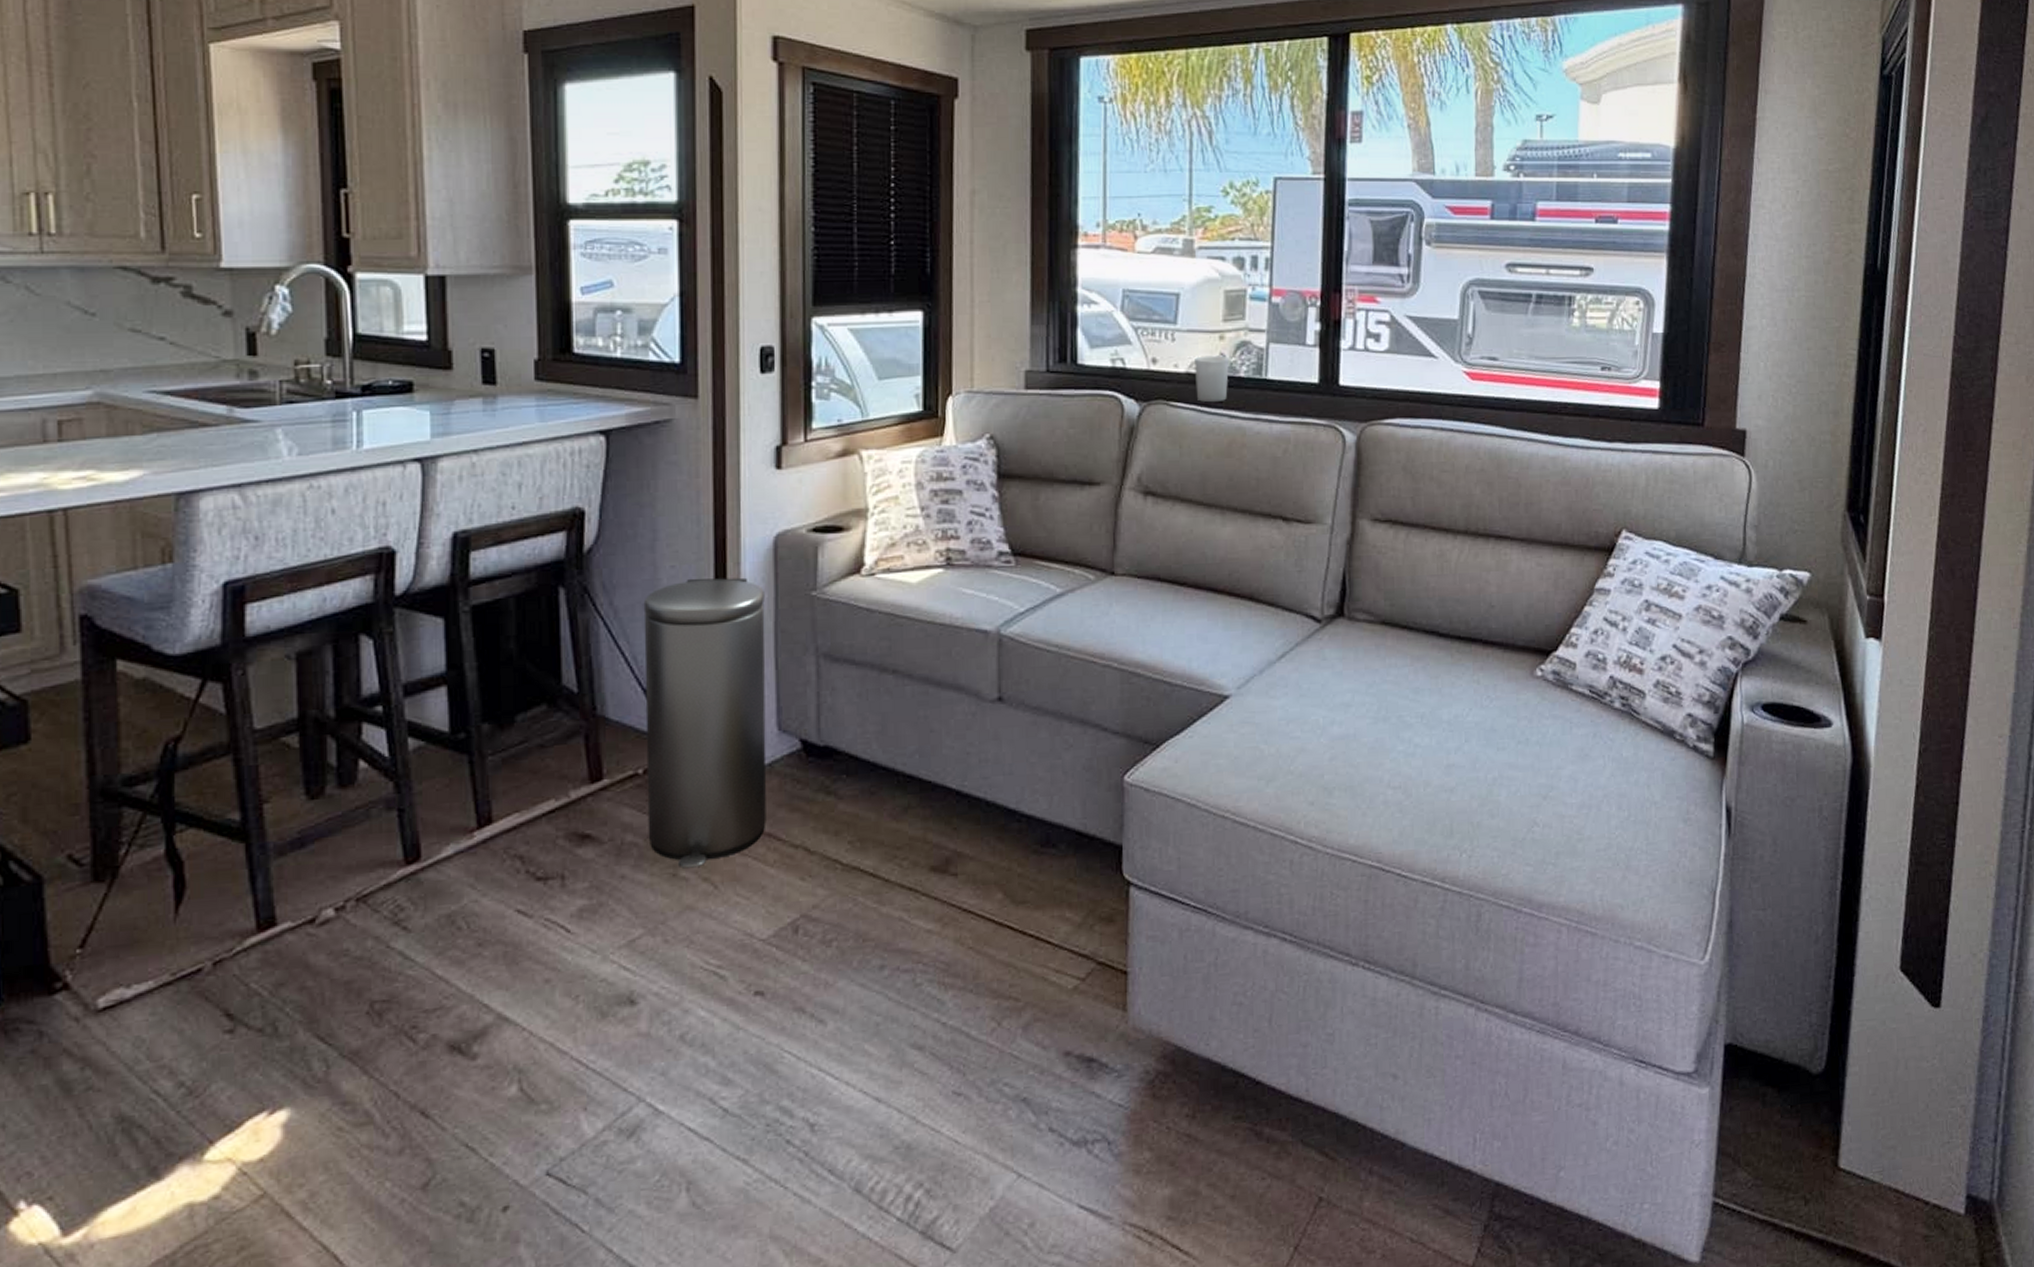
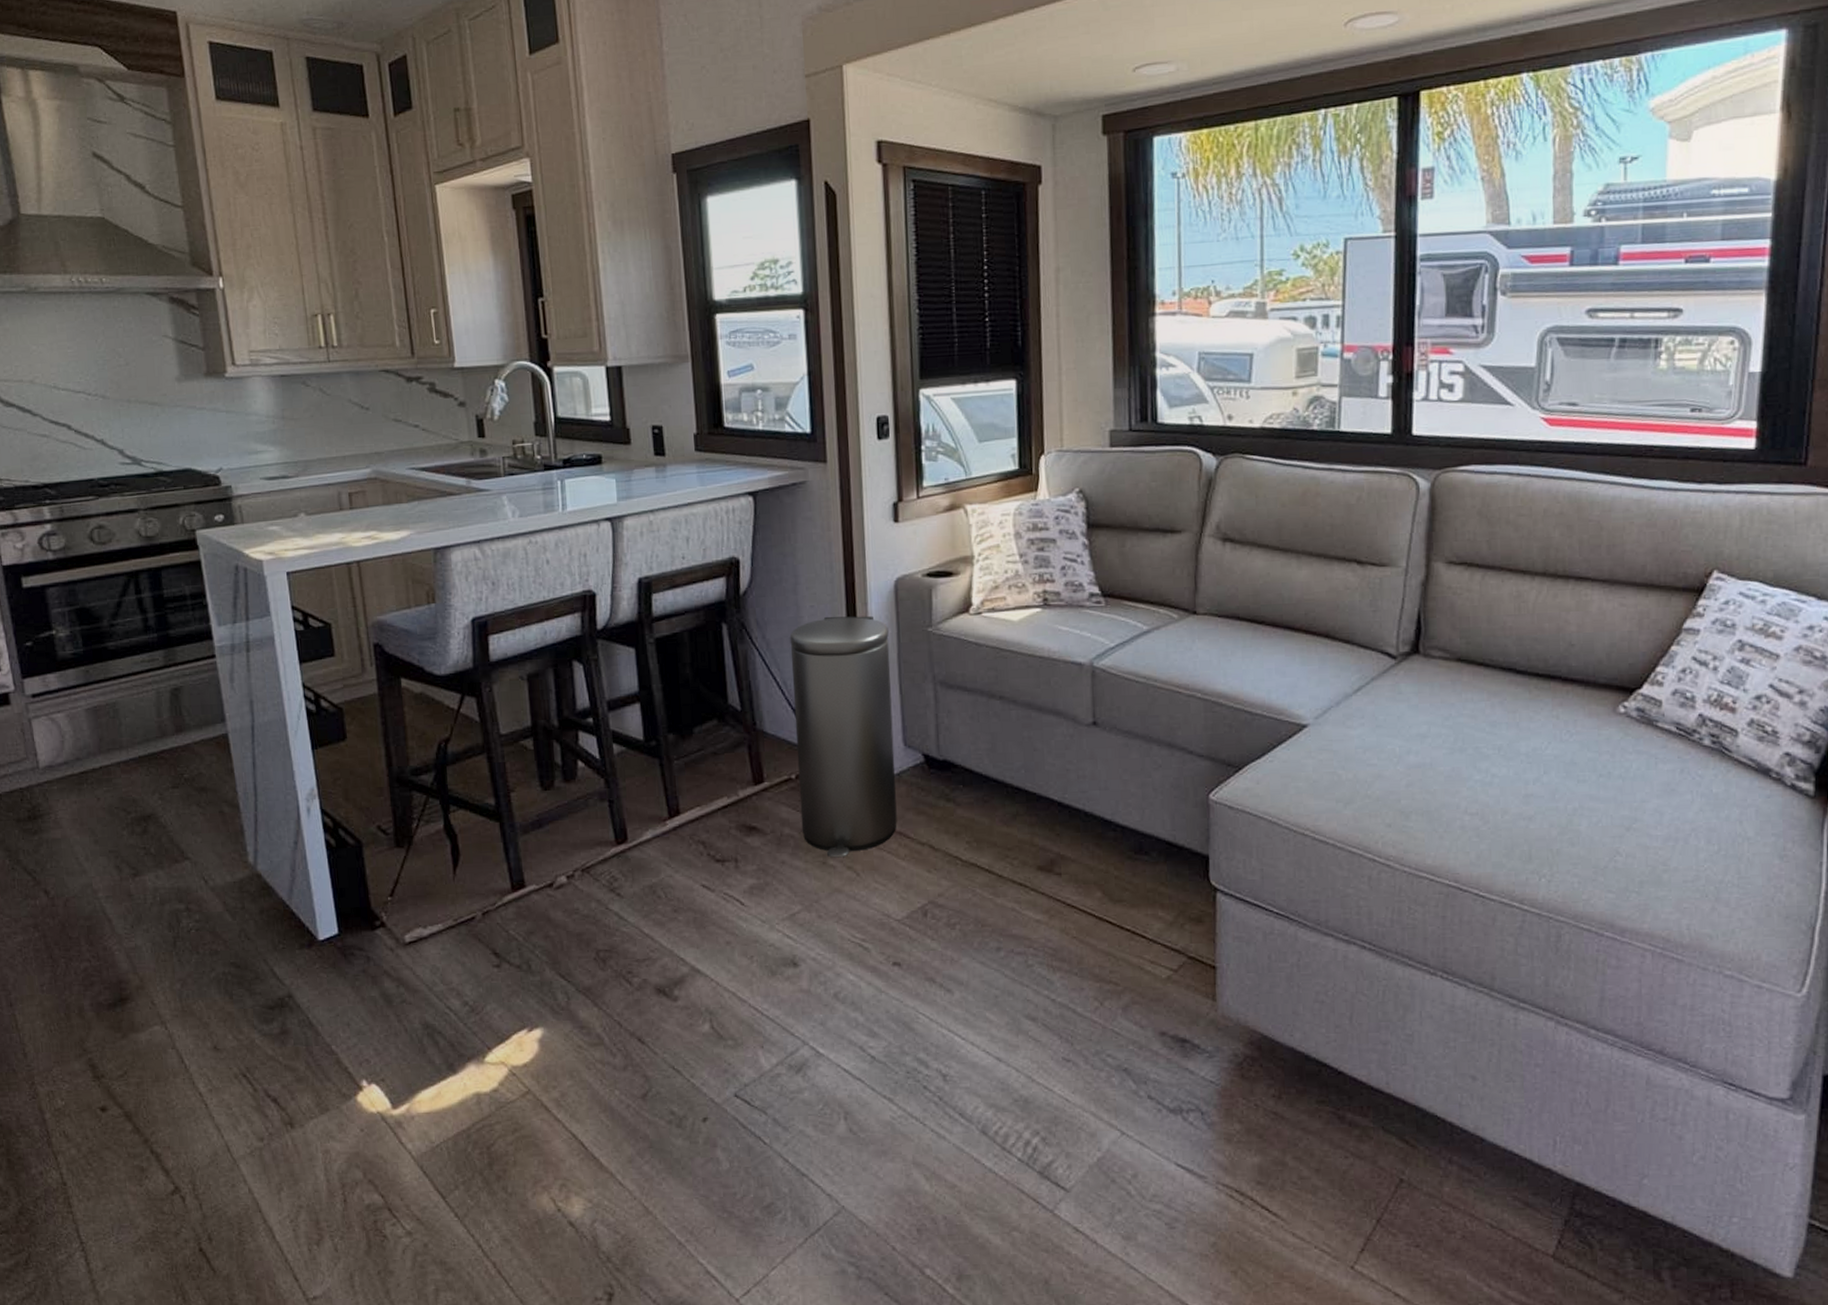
candle holder: present [1195,355,1230,403] -> none [1269,410,1303,455]

